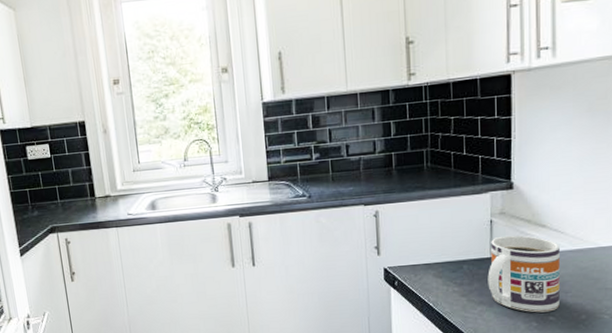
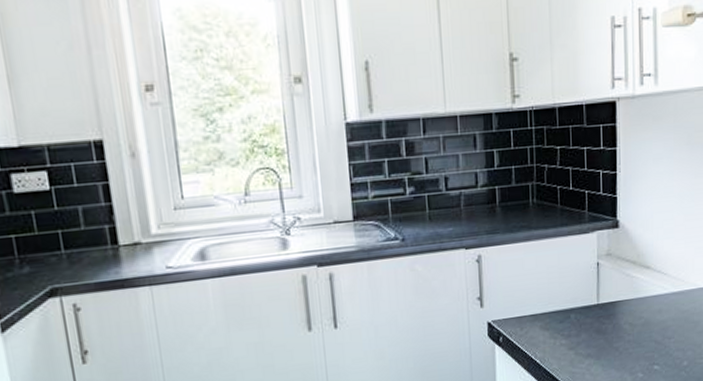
mug: present [487,235,560,313] -> none [595,278,663,363]

